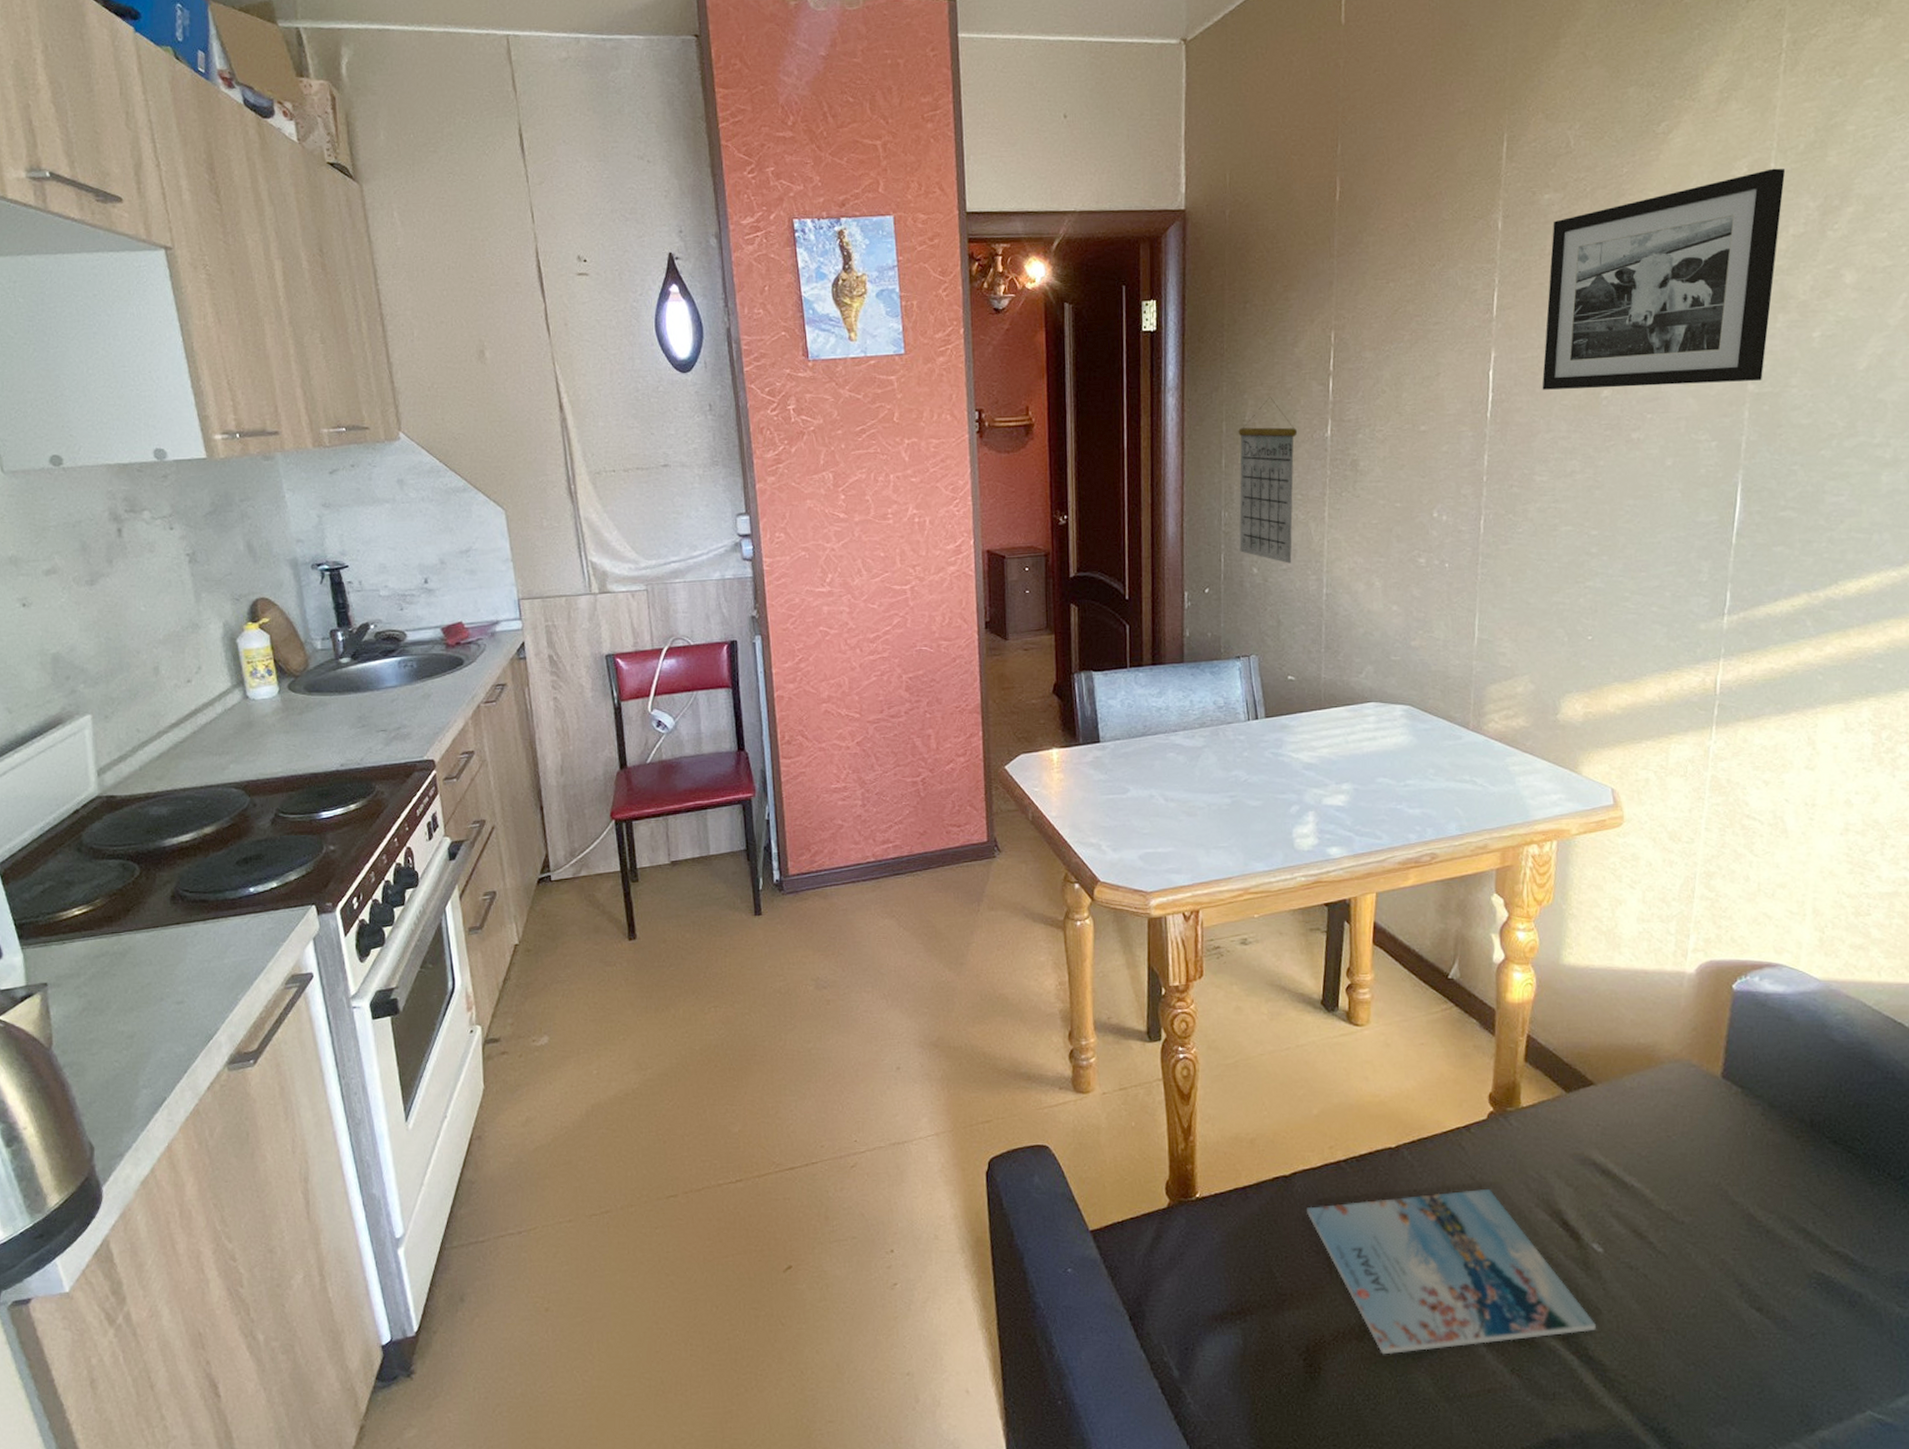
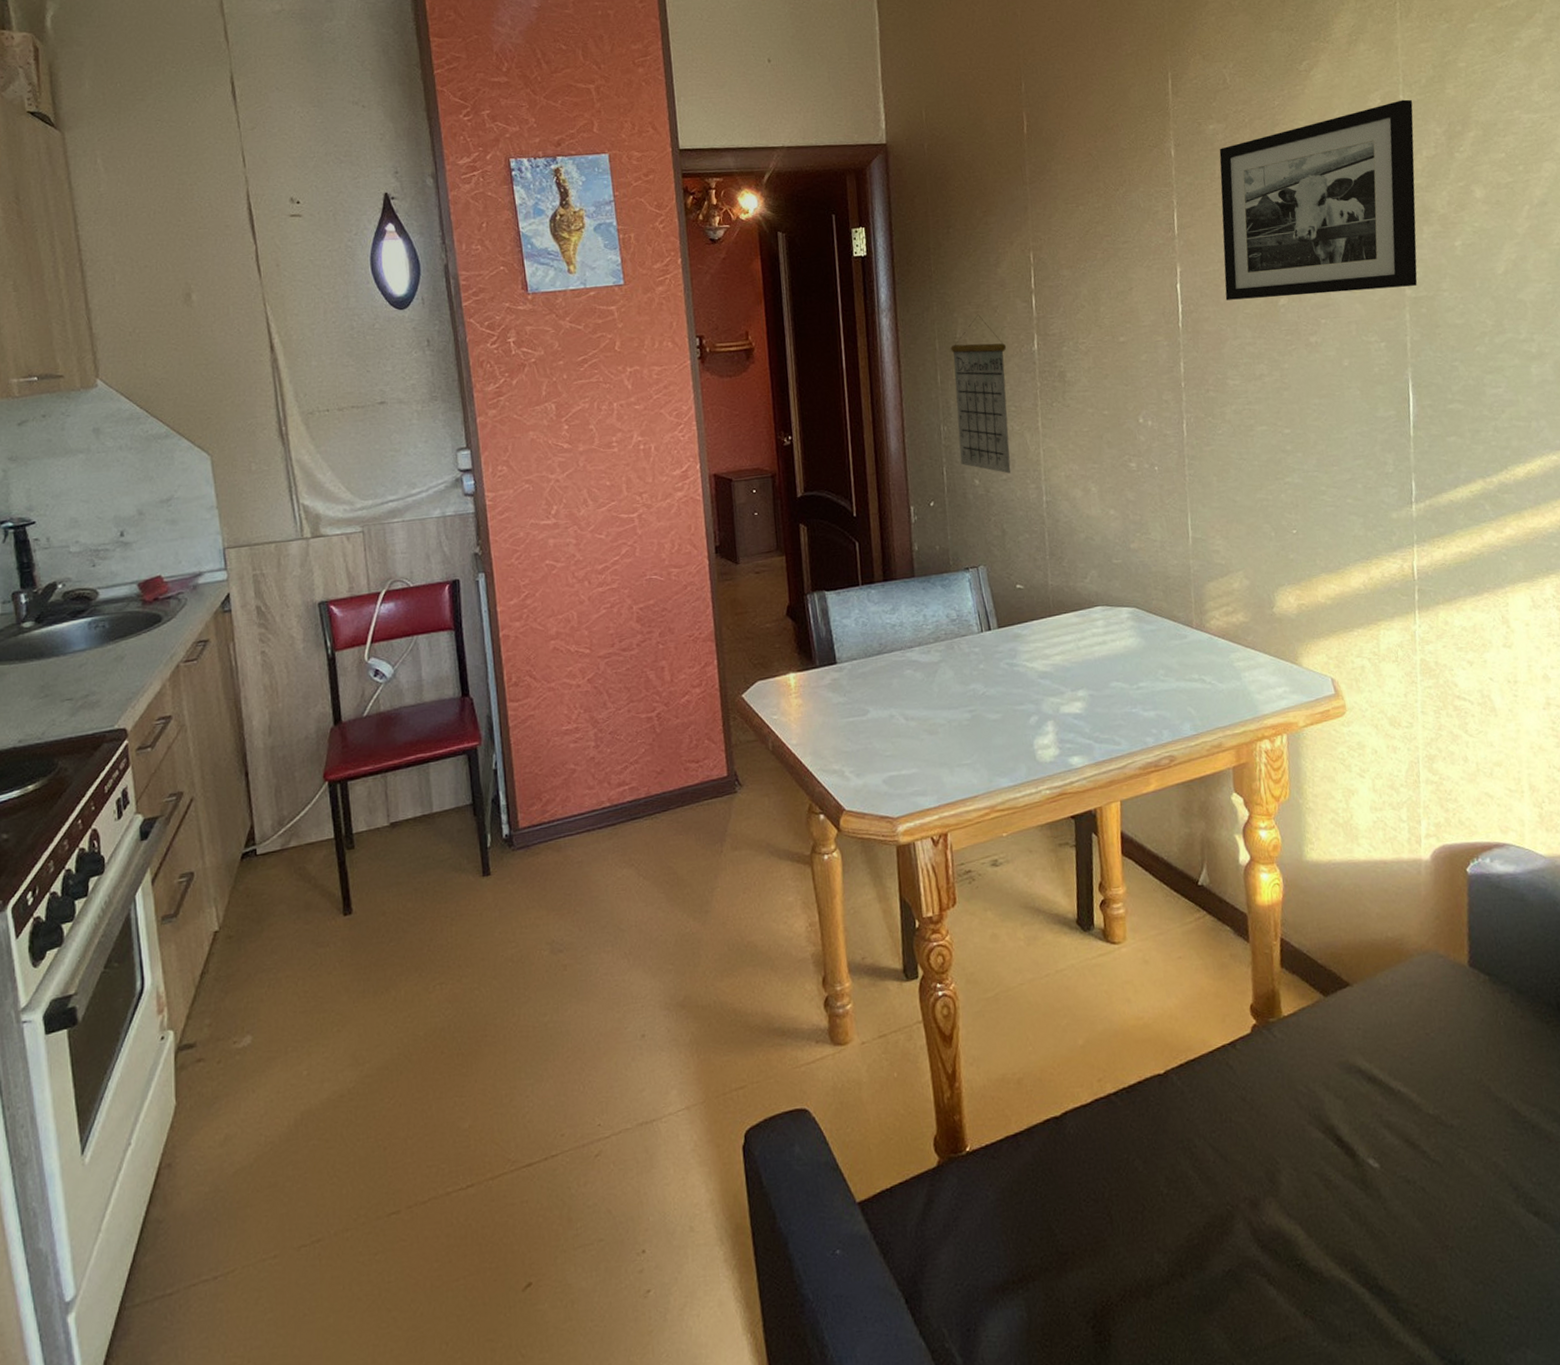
magazine: present [1307,1189,1596,1355] -> none [1081,1110,1383,1312]

